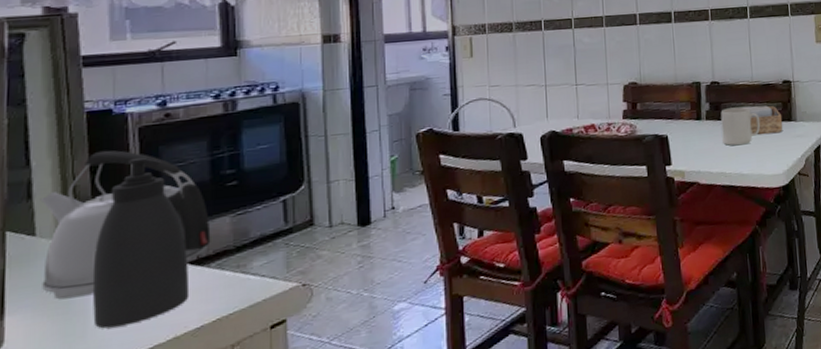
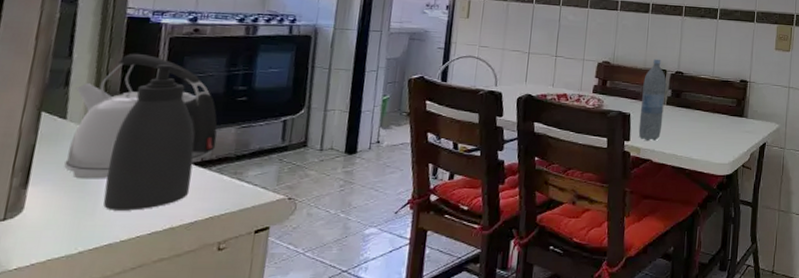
water bottle: none [677,71,705,163] -> present [638,59,667,142]
mug: present [720,106,761,146] -> none [678,97,715,132]
napkin holder: present [743,105,783,135] -> none [701,98,735,127]

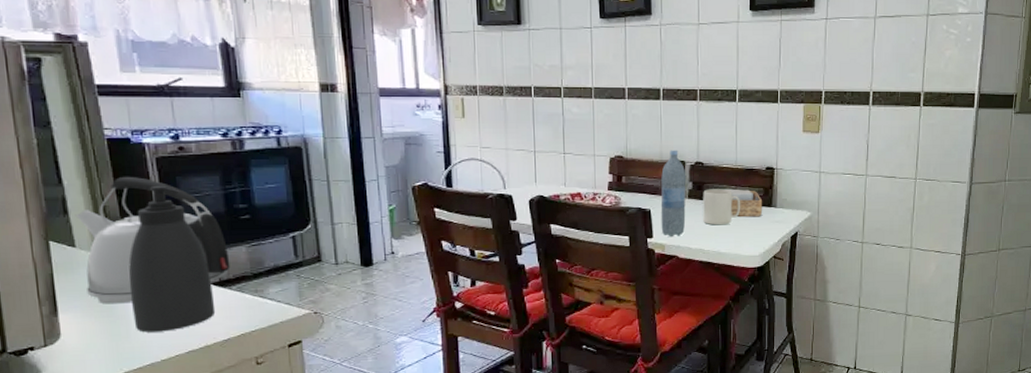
mug: none [678,97,715,132] -> present [702,189,741,226]
napkin holder: none [701,98,735,127] -> present [725,189,763,218]

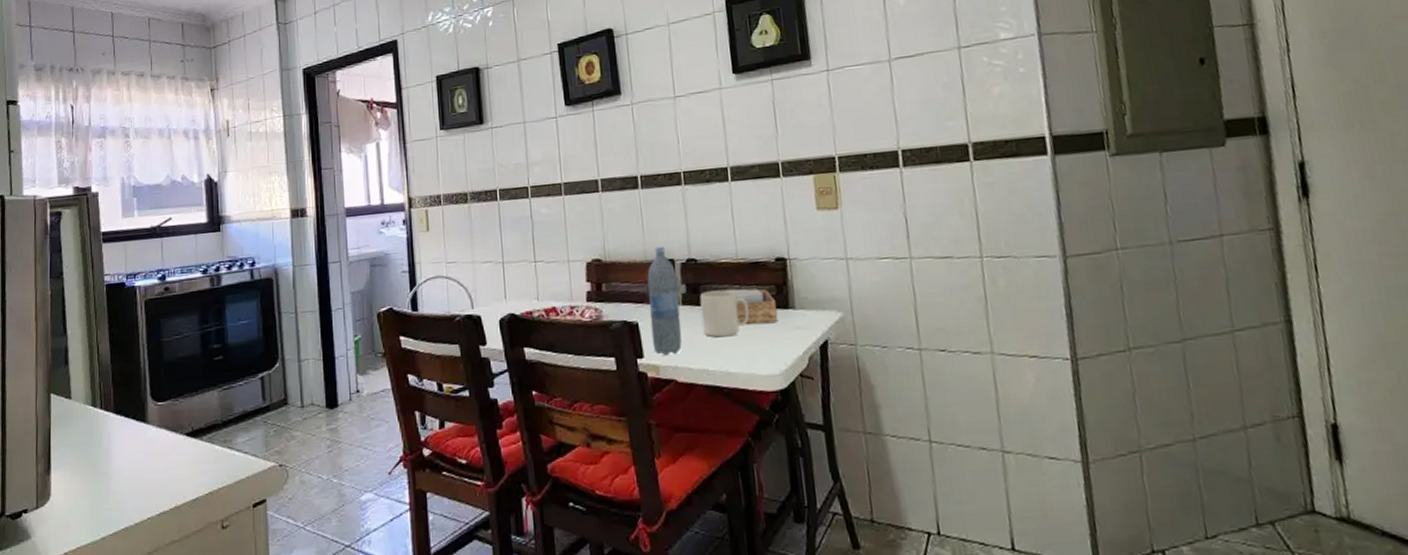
kettle: present [75,176,230,304] -> none [74,321,203,460]
soap dispenser: present [128,185,216,333] -> none [112,329,187,492]

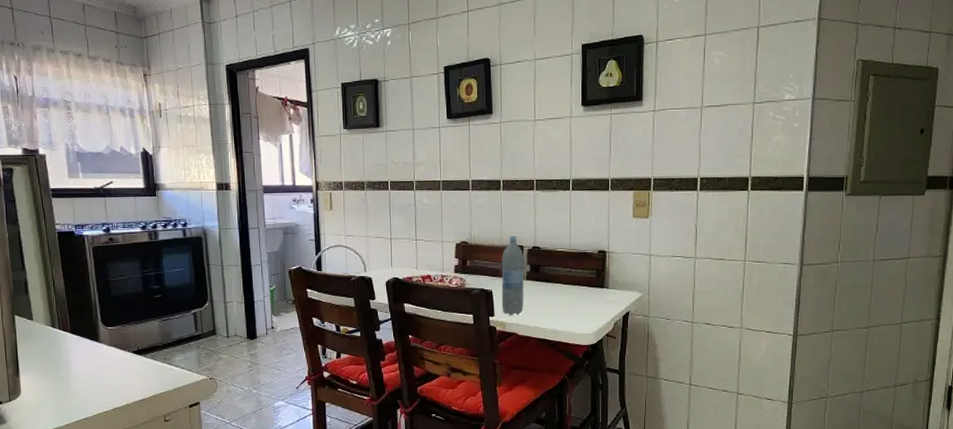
mug: present [699,289,750,338] -> none [539,271,575,305]
napkin holder: present [727,288,777,325] -> none [560,271,596,298]

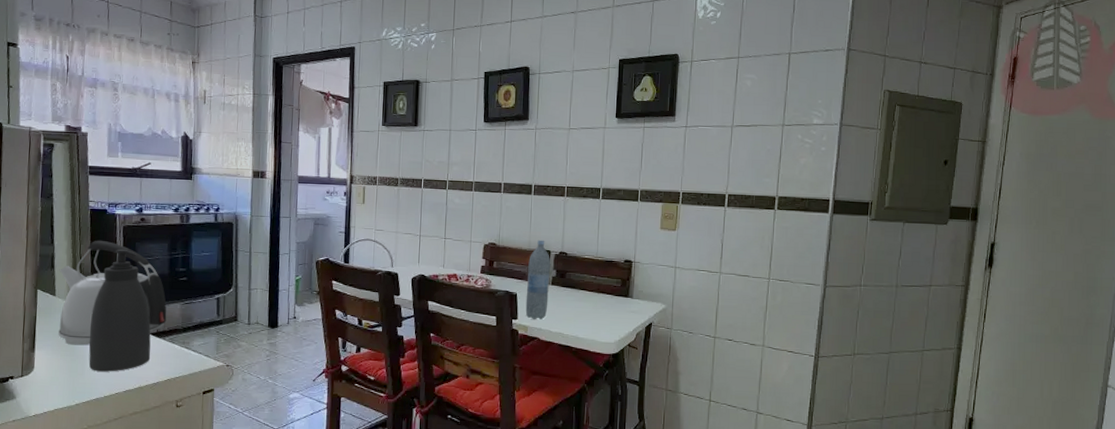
kettle: none [33,262,146,368] -> present [58,240,167,346]
soap dispenser: none [70,270,134,392] -> present [88,249,151,372]

